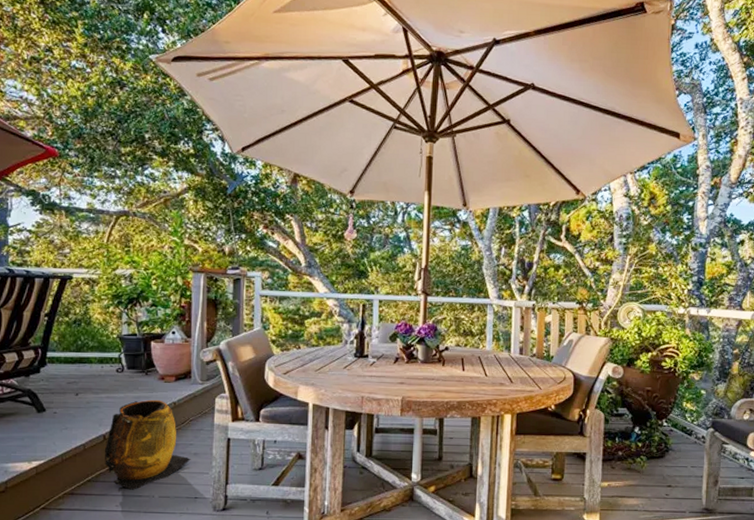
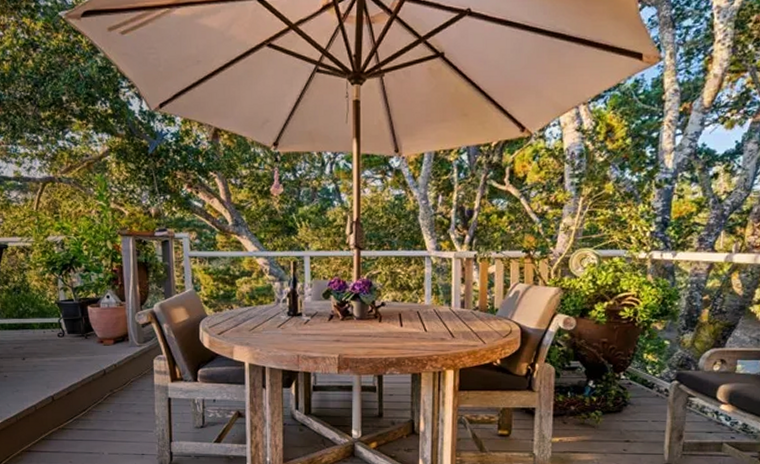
planter pot: present [104,399,191,490] -> none [54,362,135,447]

